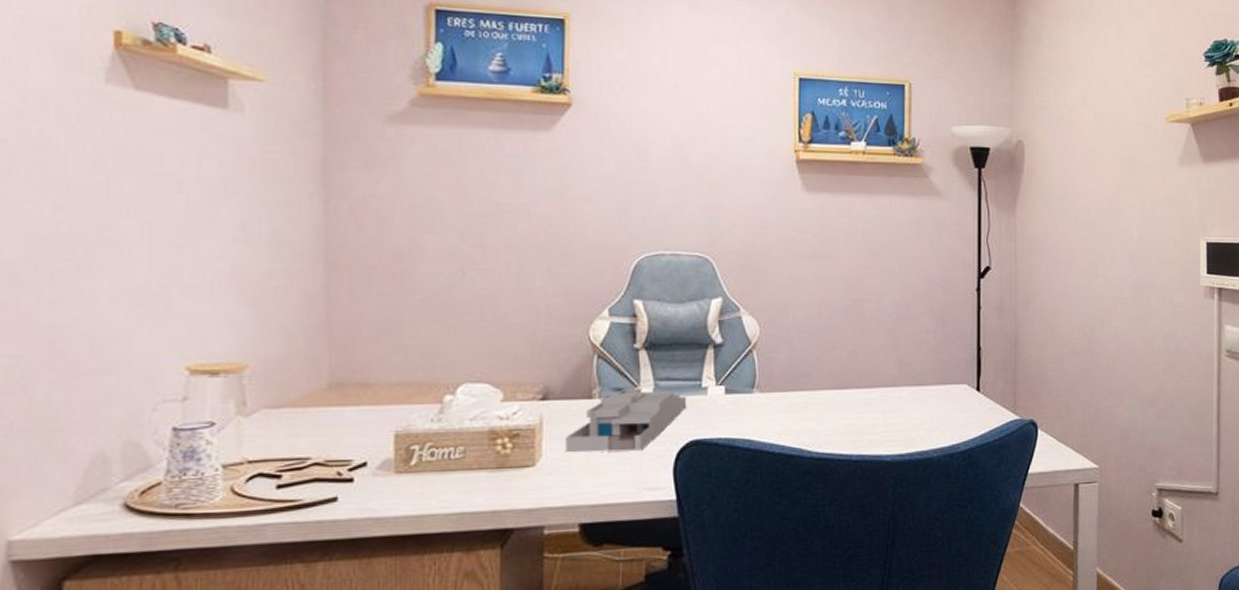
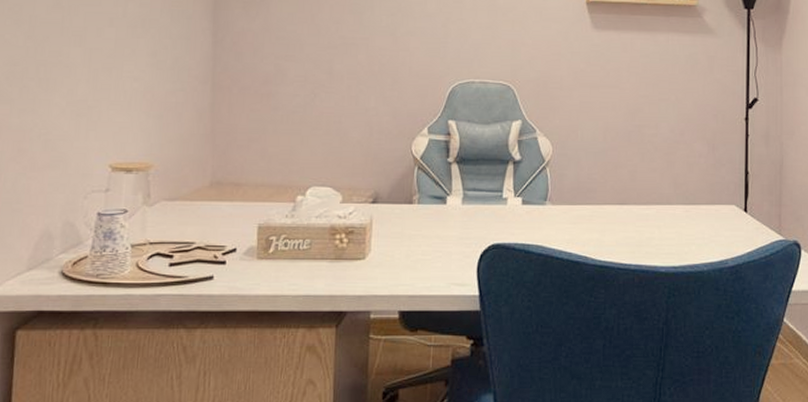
desk organizer: present [566,388,687,453] -> none [390,196,490,250]

